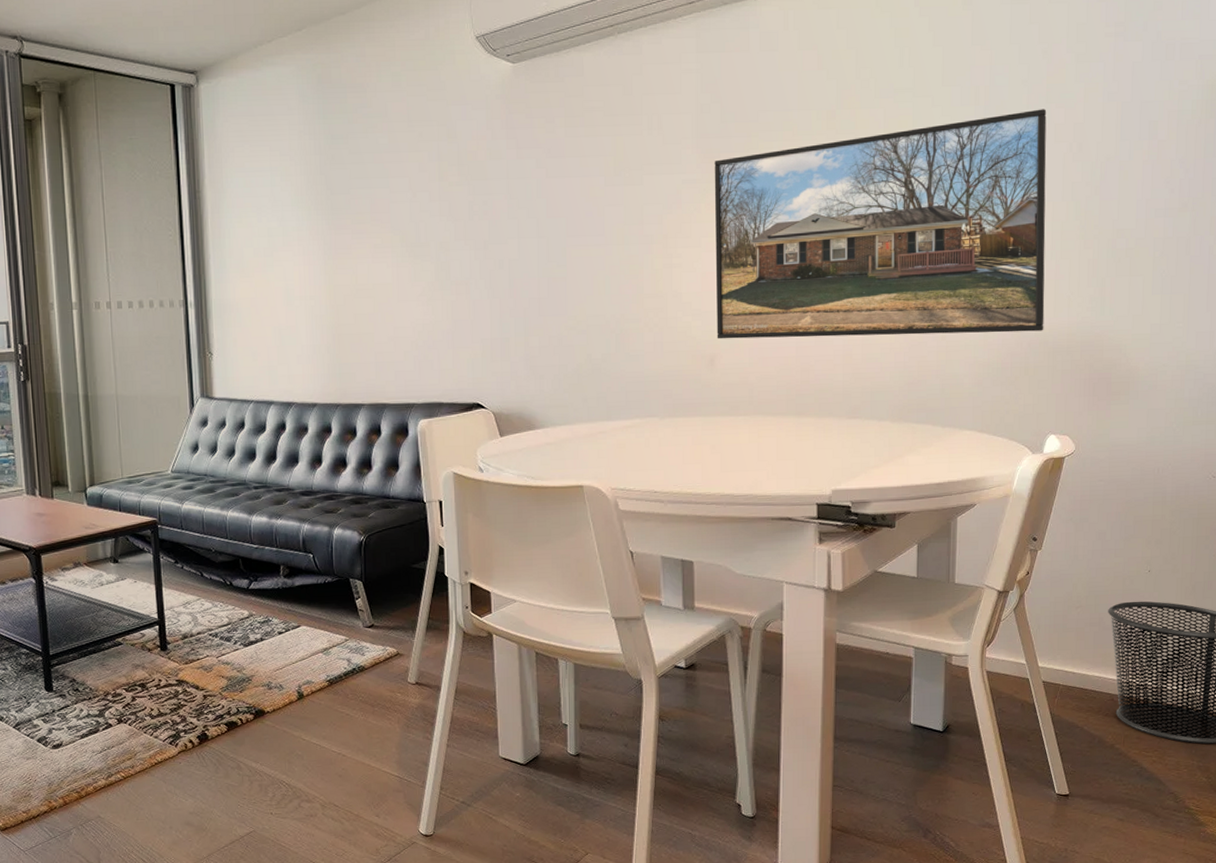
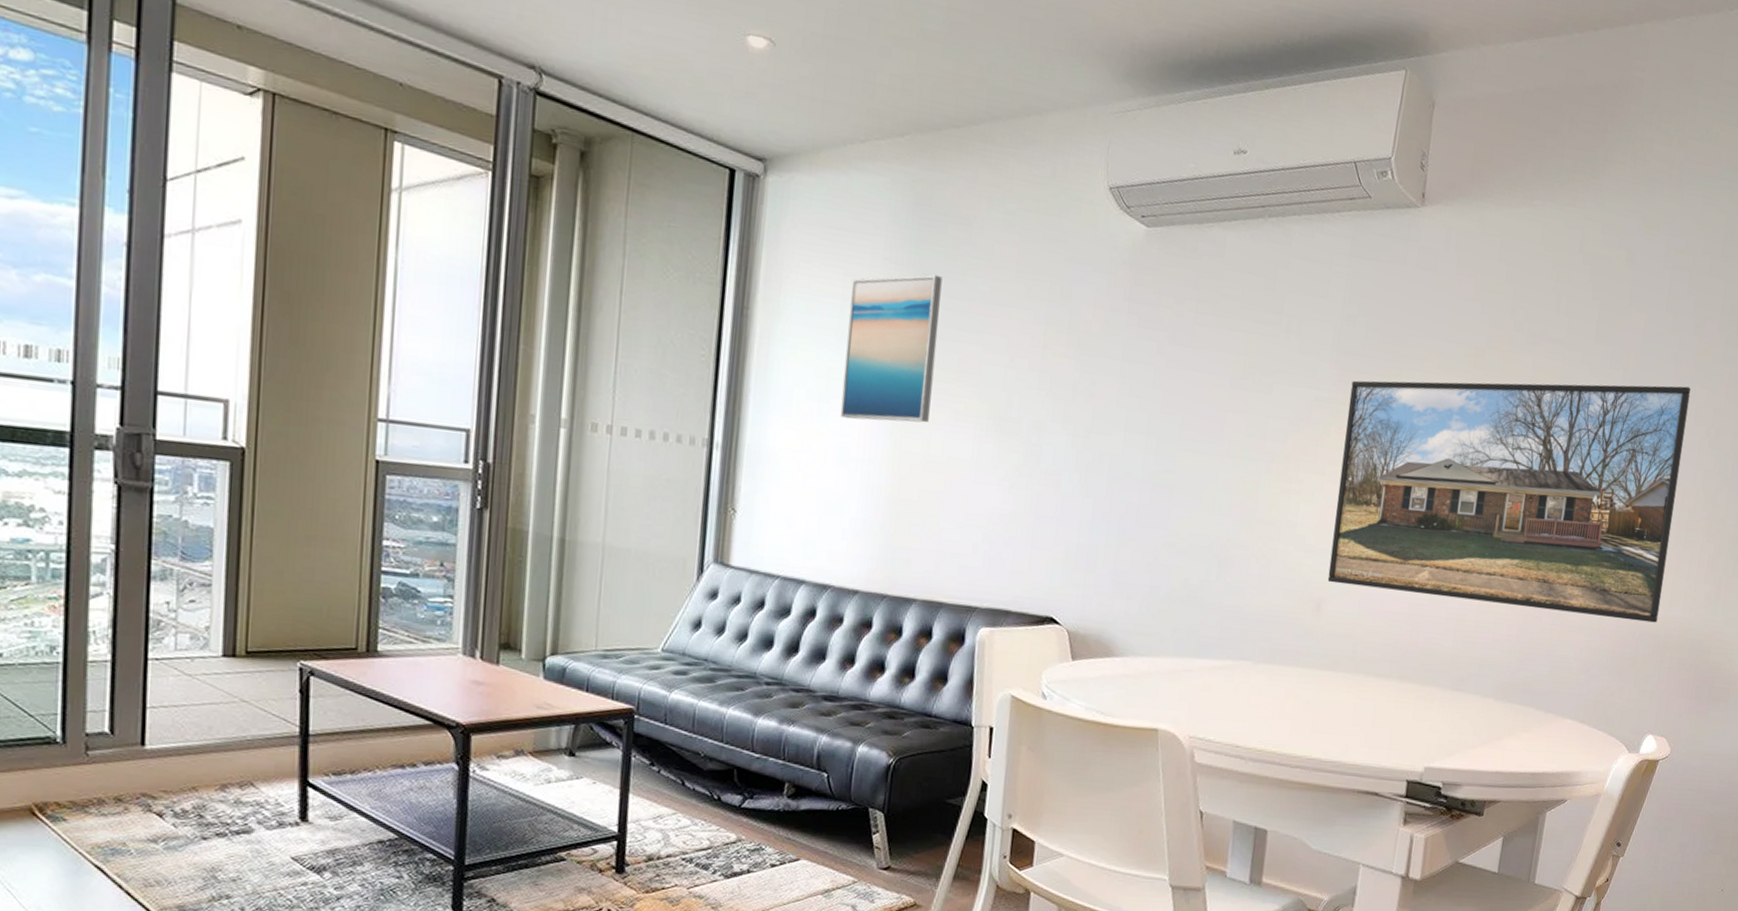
wall art: none [277,137,353,267] -> present [840,274,942,423]

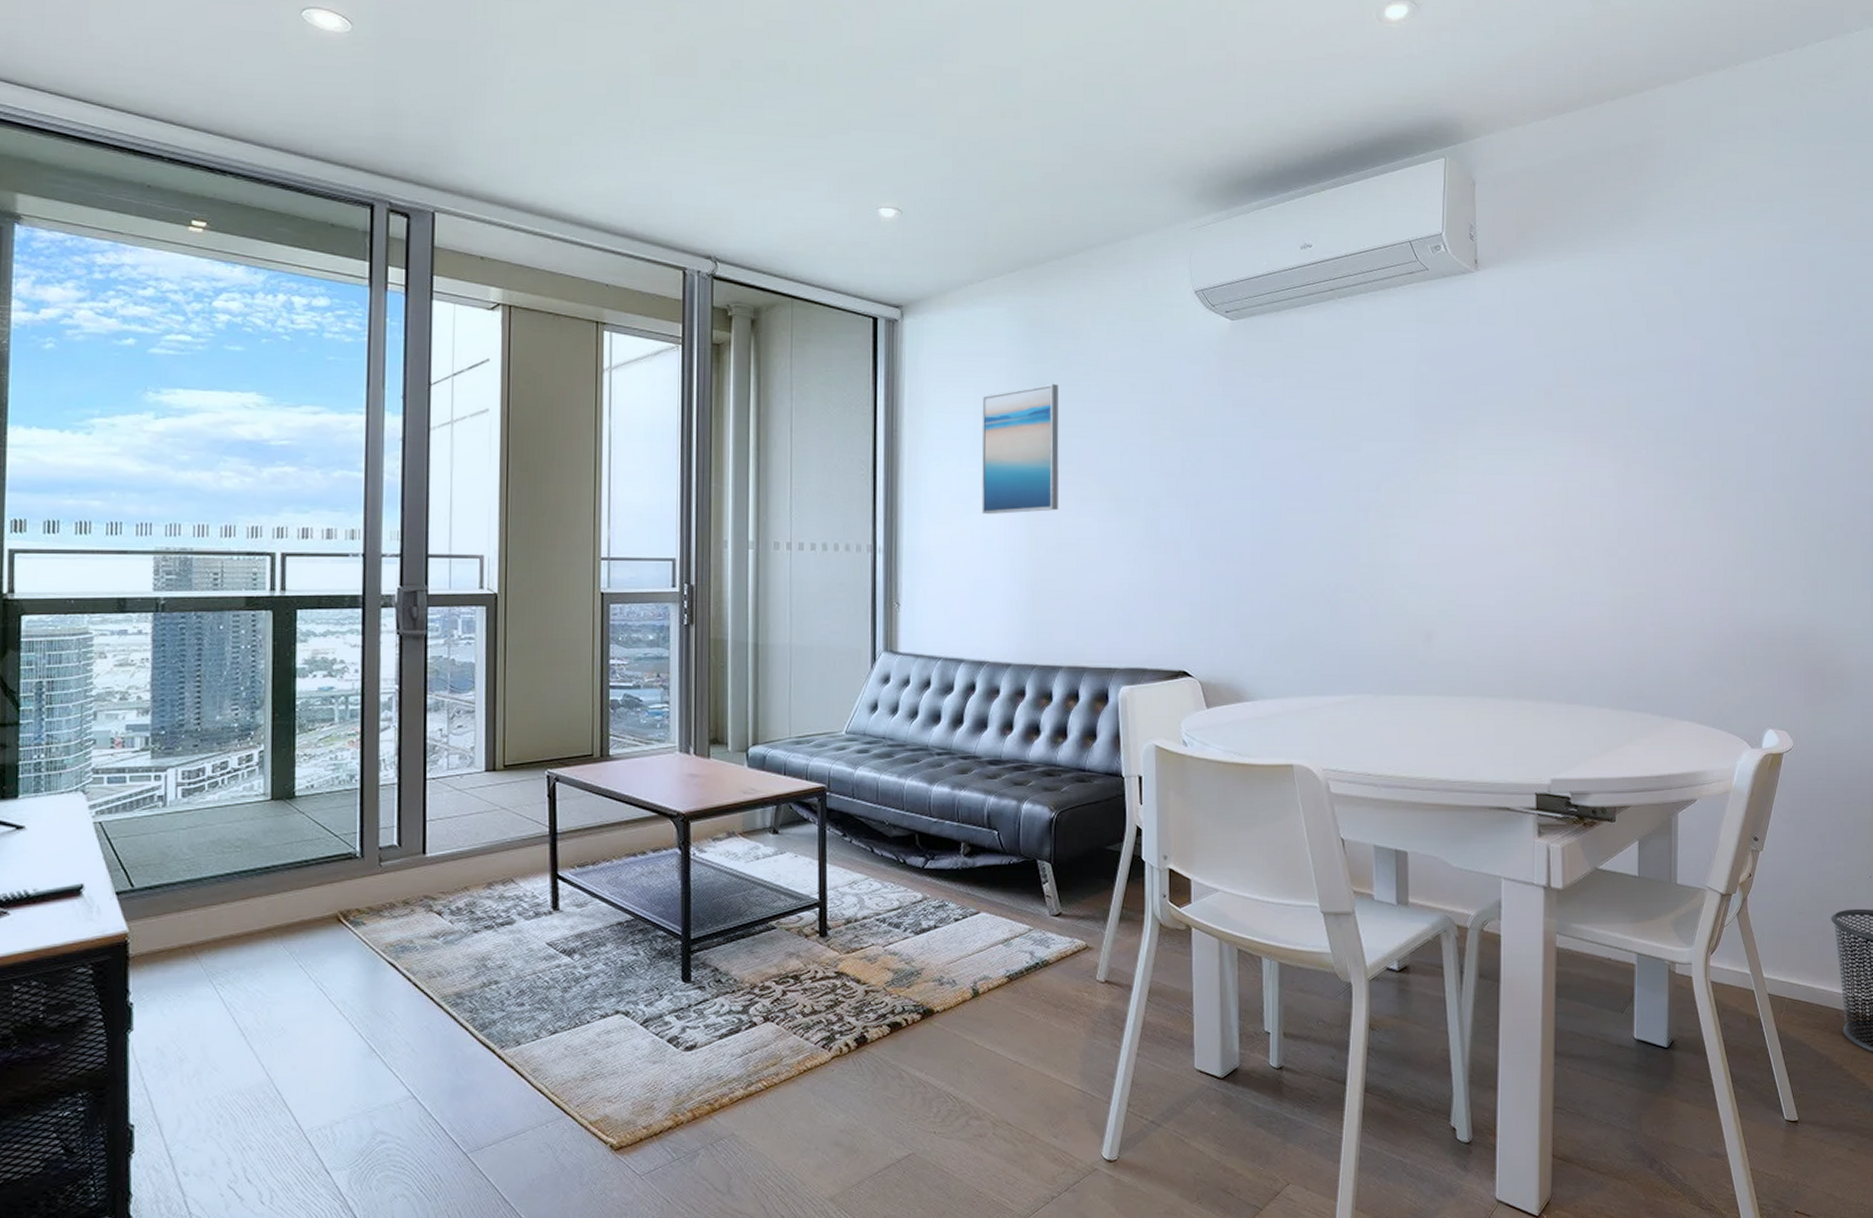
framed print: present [1327,380,1691,623] -> none [1432,399,1759,622]

